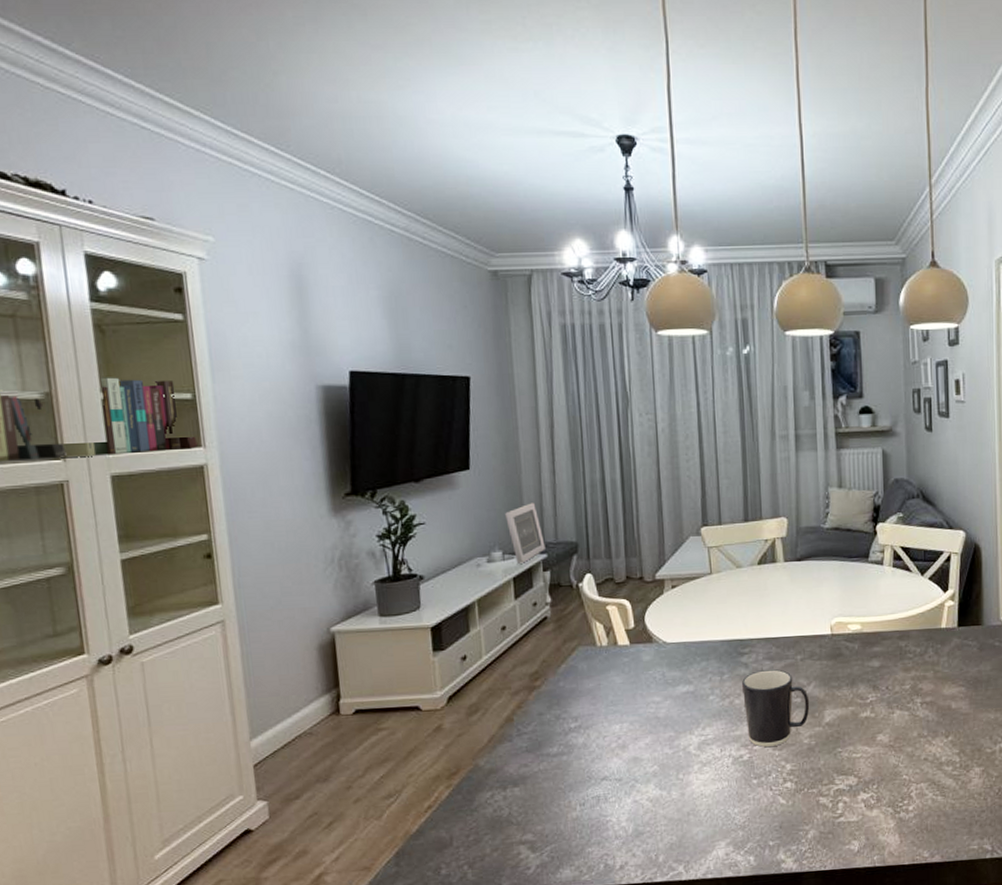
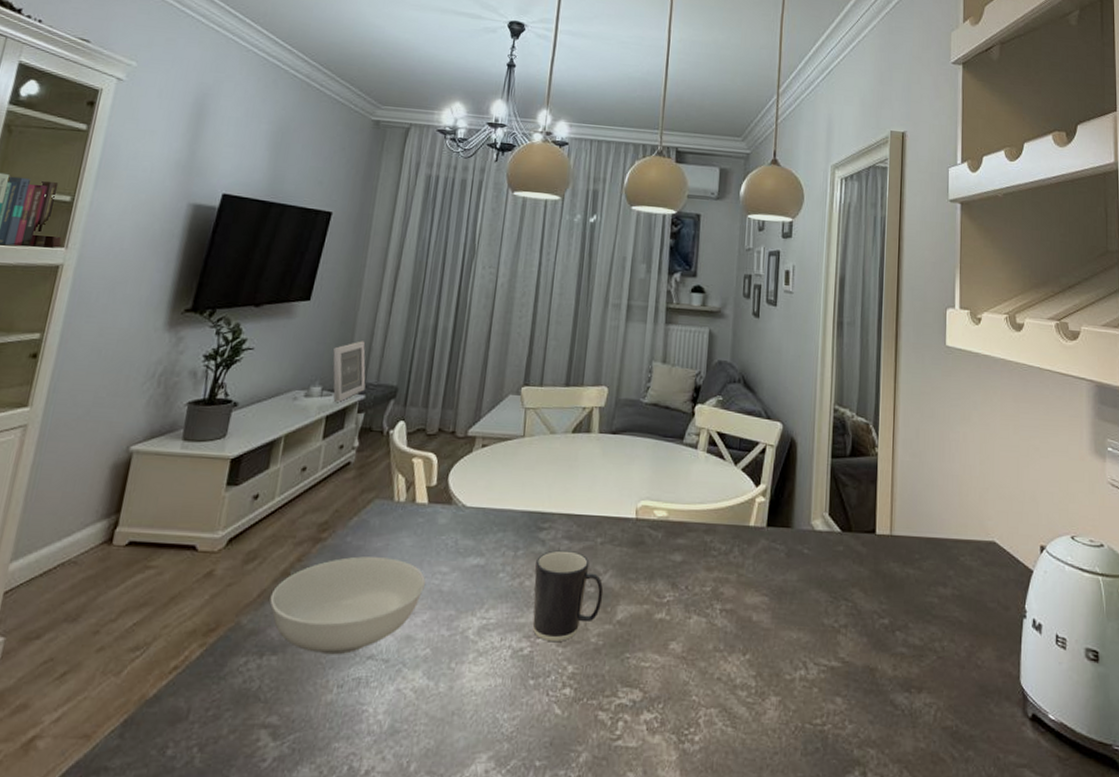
bowl: none [500,695,643,781] -> present [270,556,426,655]

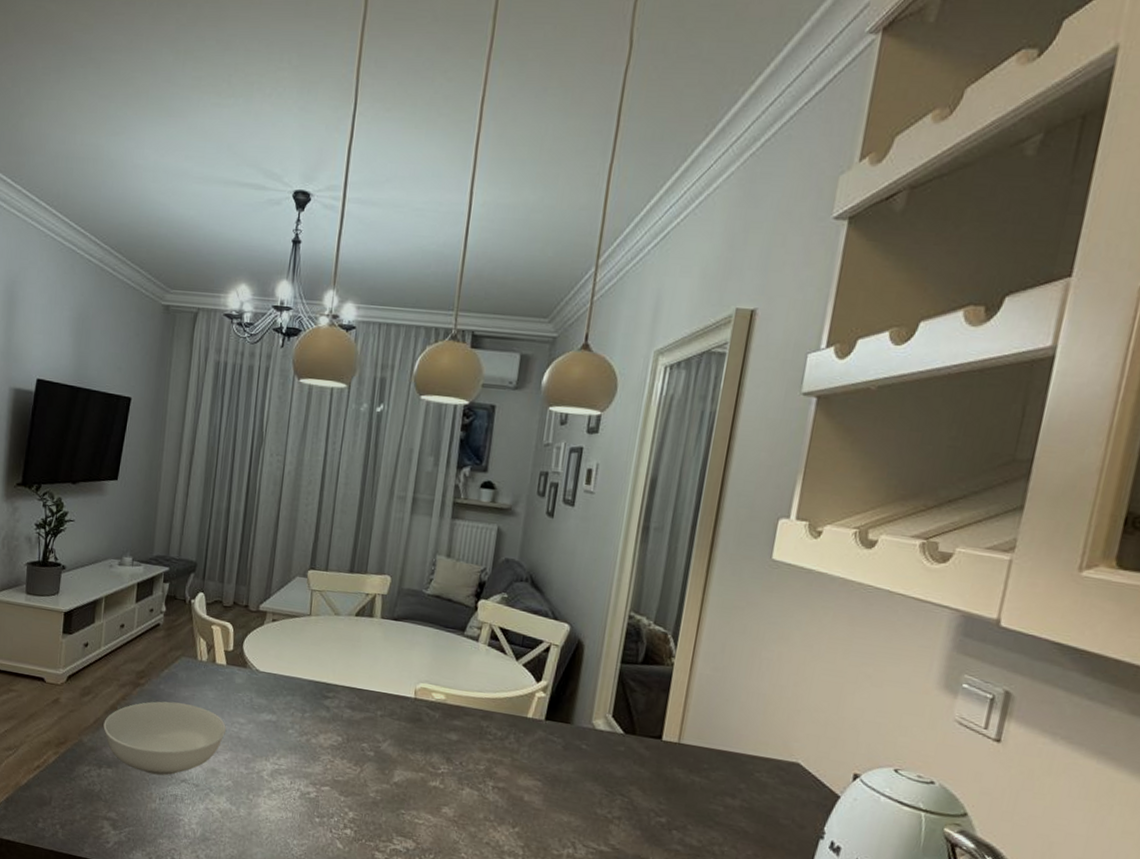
picture frame: present [333,341,366,402] -> none [140,519,169,572]
mug: present [532,550,604,641] -> none [318,716,382,792]

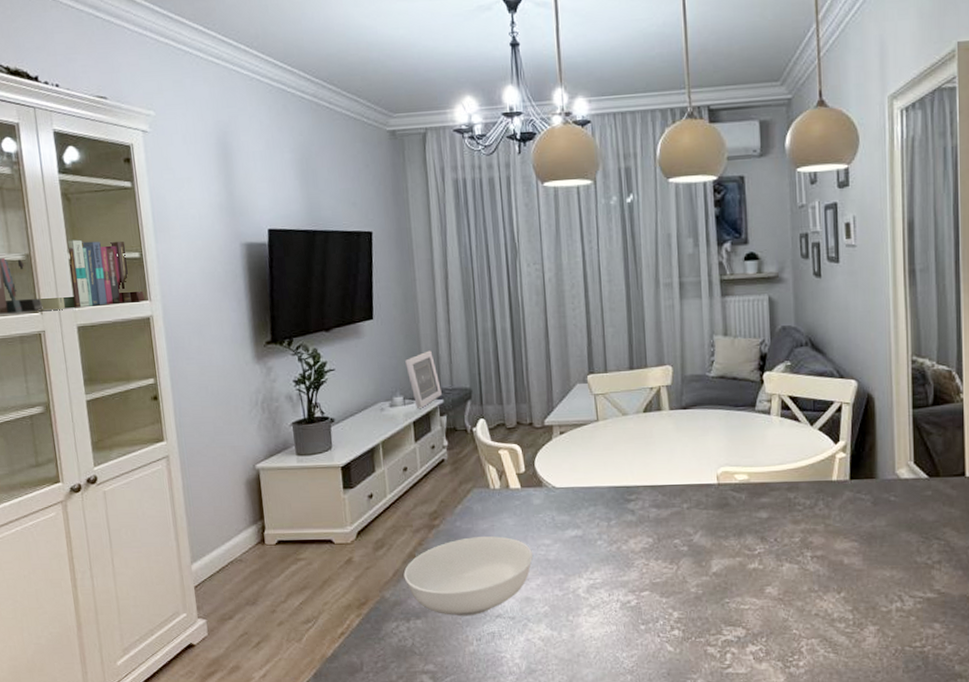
picture frame: none [140,519,169,572] -> present [405,350,442,408]

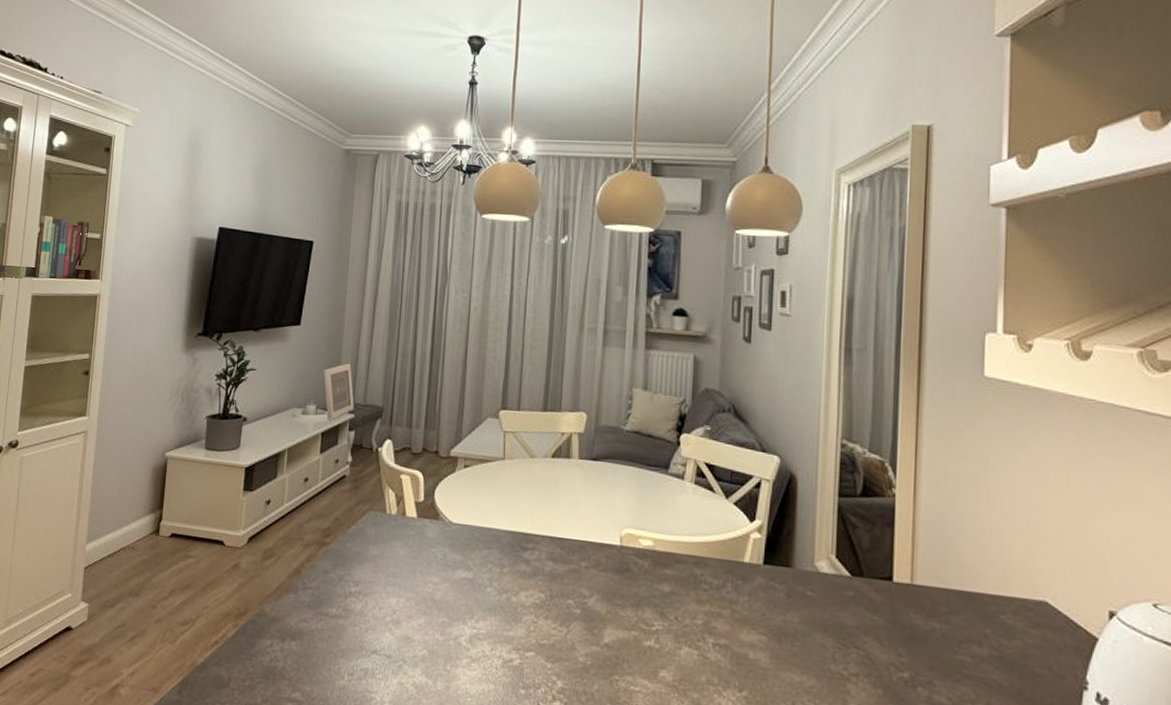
bowl: present [403,536,534,616] -> none [286,561,420,647]

